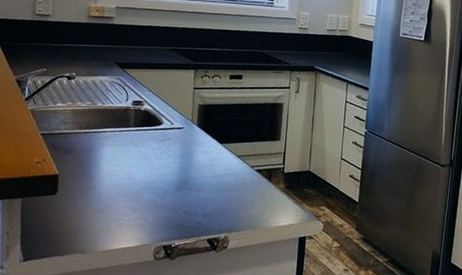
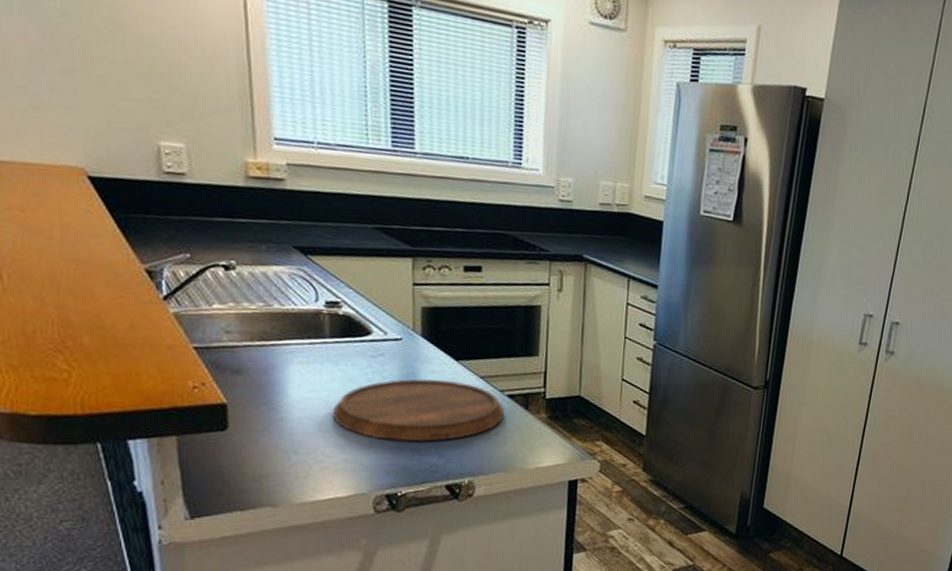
cutting board: none [131,157,254,205] -> present [334,378,505,442]

